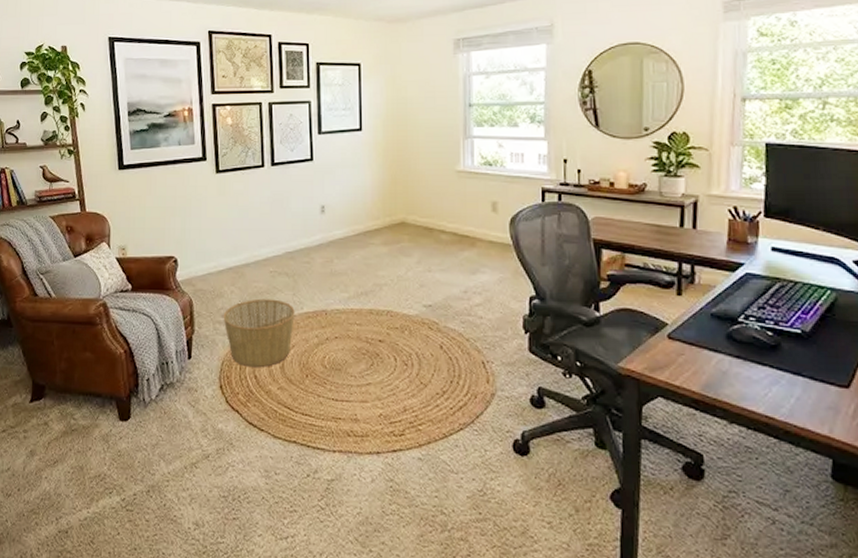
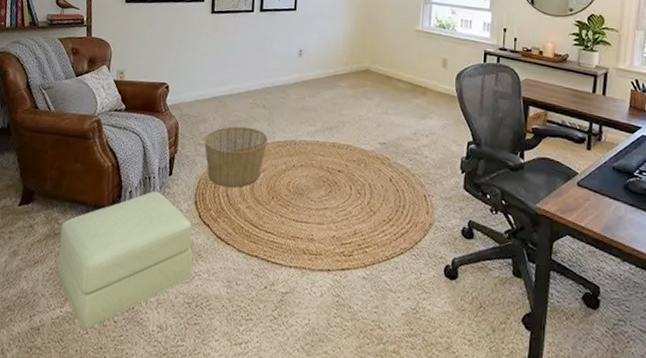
ottoman: none [77,377,225,531] -> present [57,191,193,330]

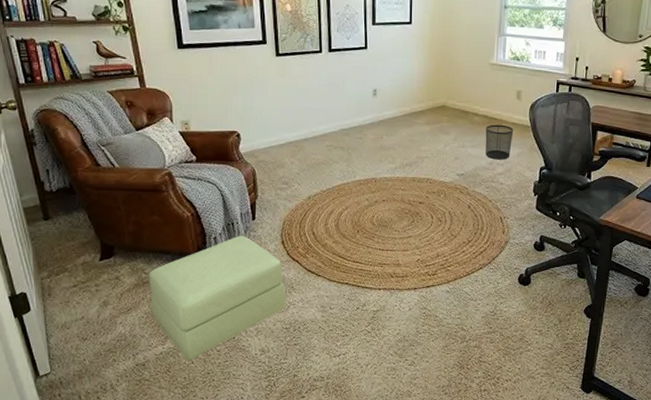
basket: present [204,126,268,188] -> none [284,168,349,226]
waste bin: none [409,92,440,131] -> present [485,124,514,160]

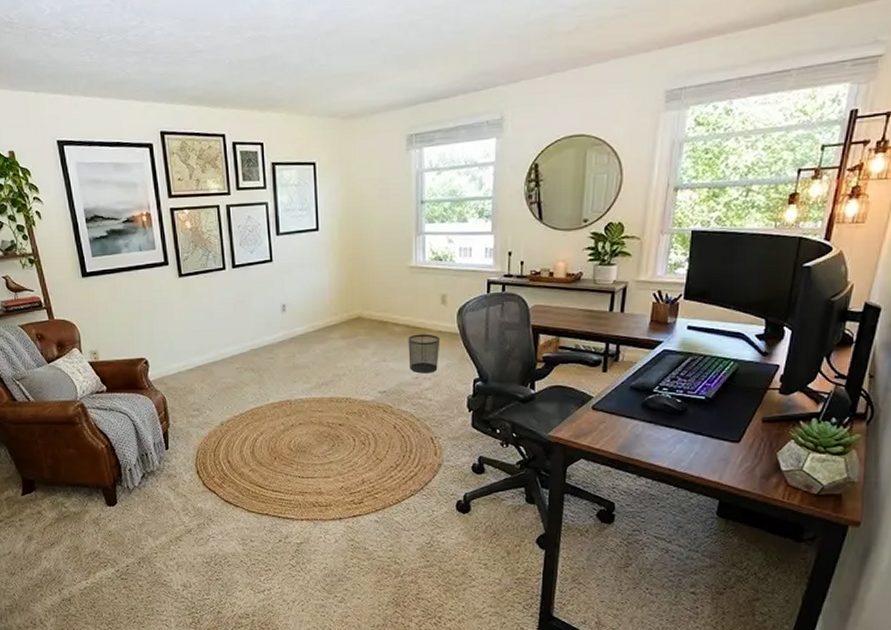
ottoman: present [149,235,286,361] -> none [68,466,205,596]

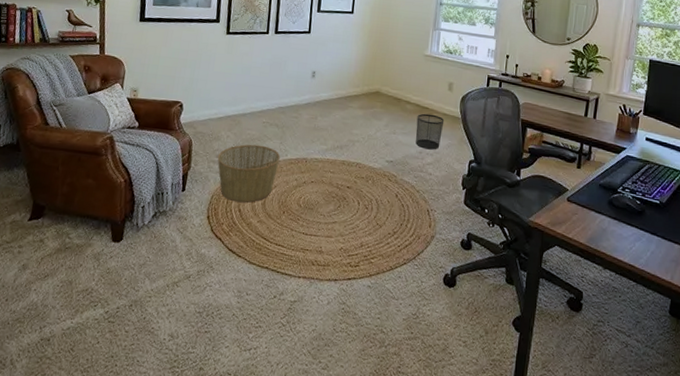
basket: none [195,392,262,454] -> present [217,144,280,203]

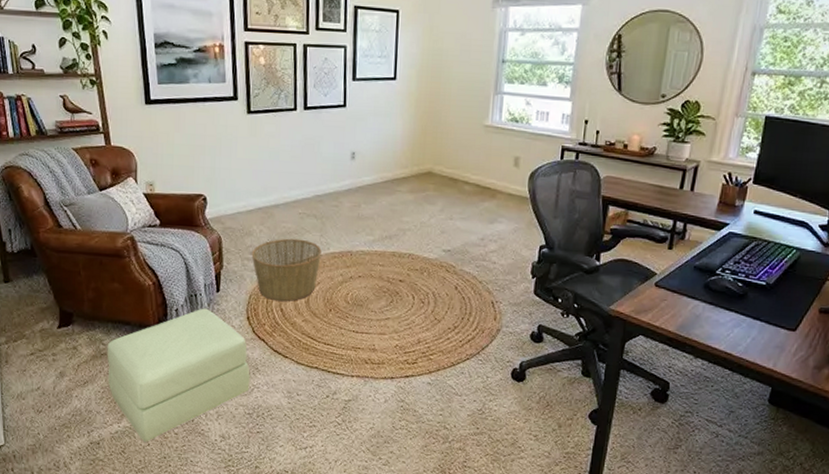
ottoman: none [68,206,205,340] -> present [106,308,250,442]
waste bin: present [415,113,445,150] -> none [476,194,510,236]

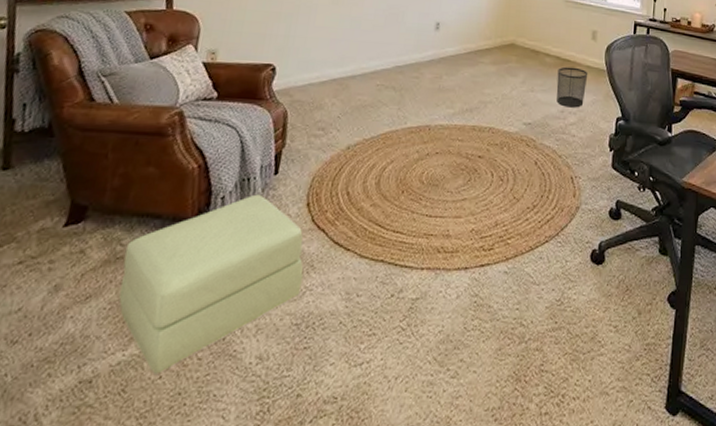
basket: present [251,238,322,302] -> none [319,112,398,184]
waste bin: none [476,194,510,236] -> present [556,66,588,108]

